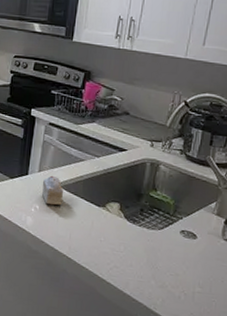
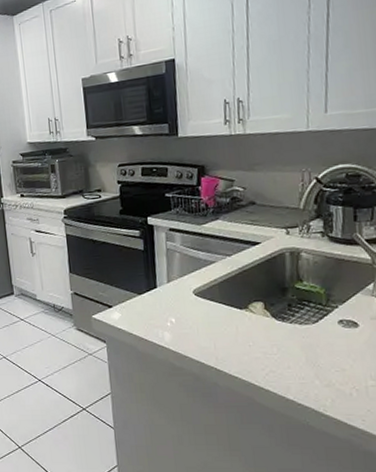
cake slice: present [42,175,64,206] -> none [173,284,199,316]

